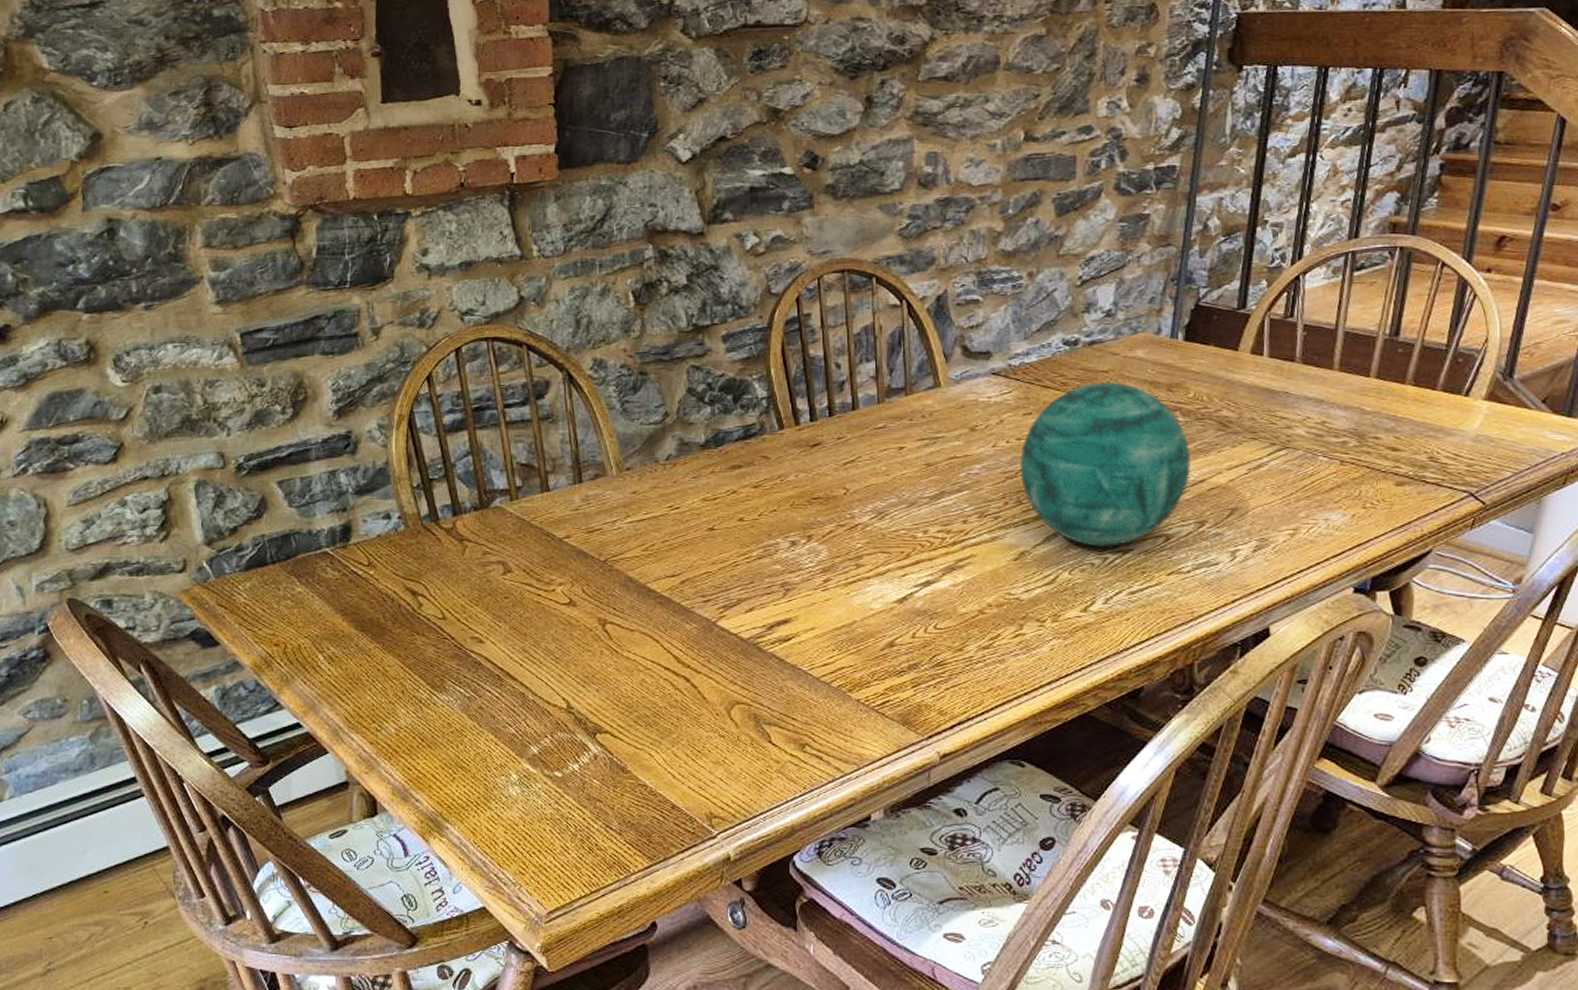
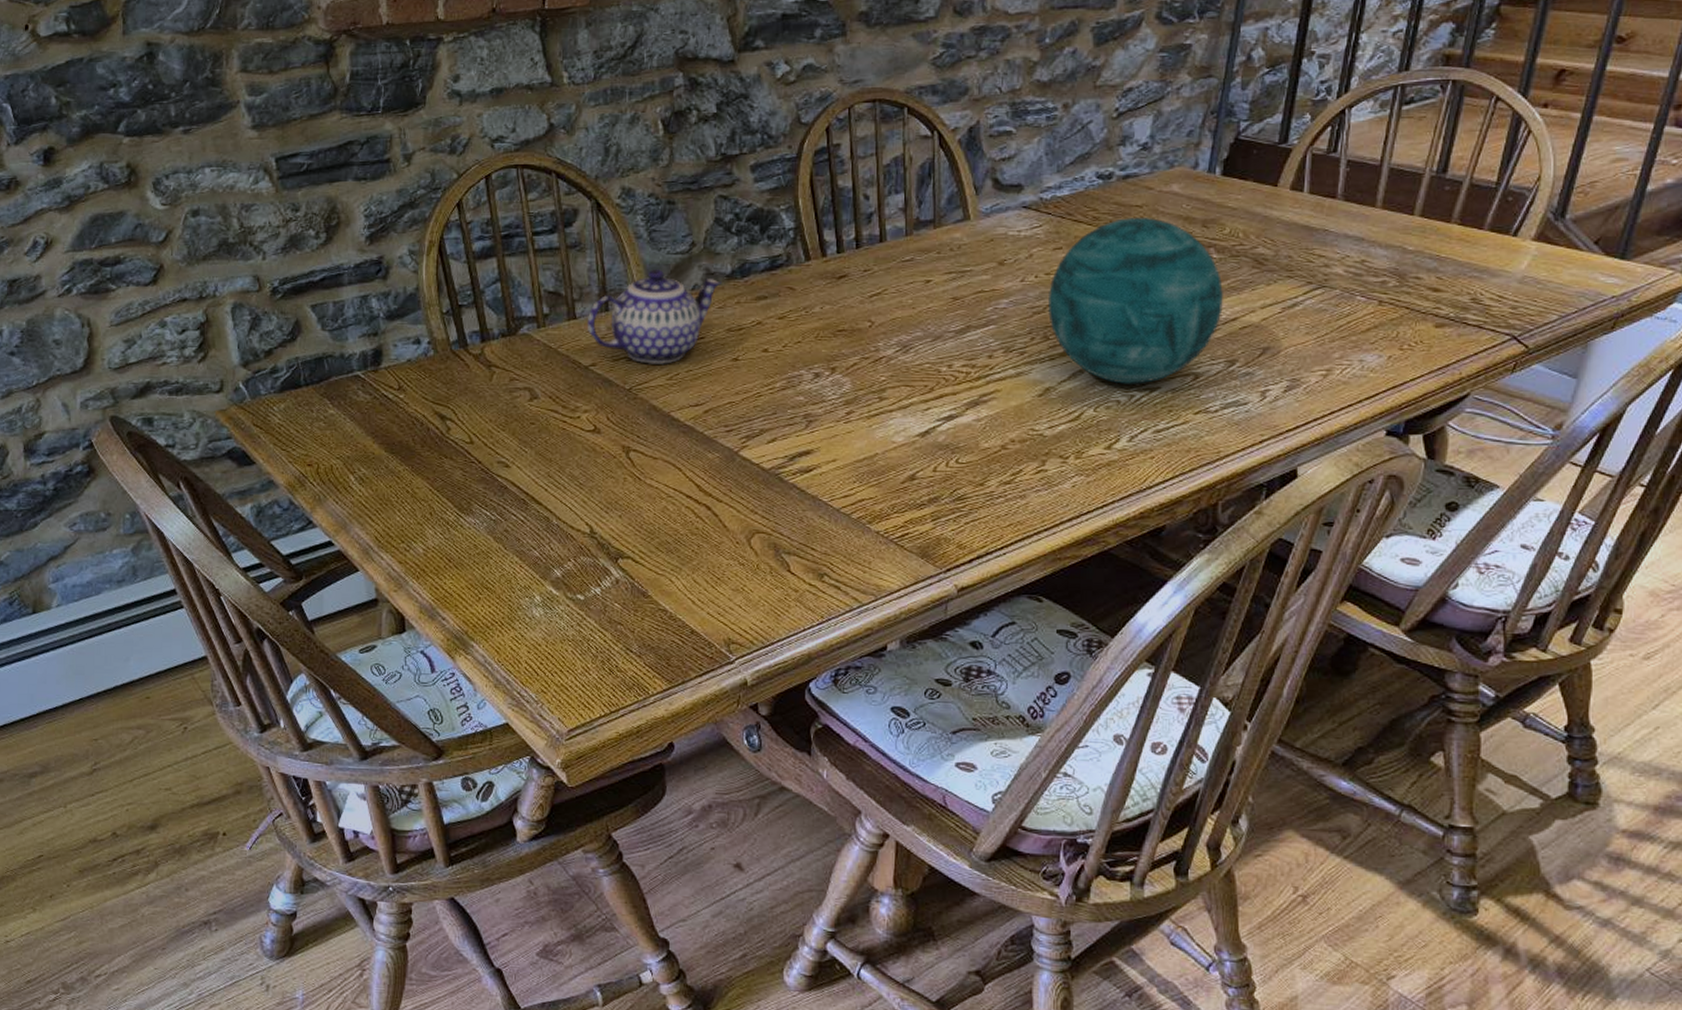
teapot: none [560,440,696,535] -> present [587,269,722,364]

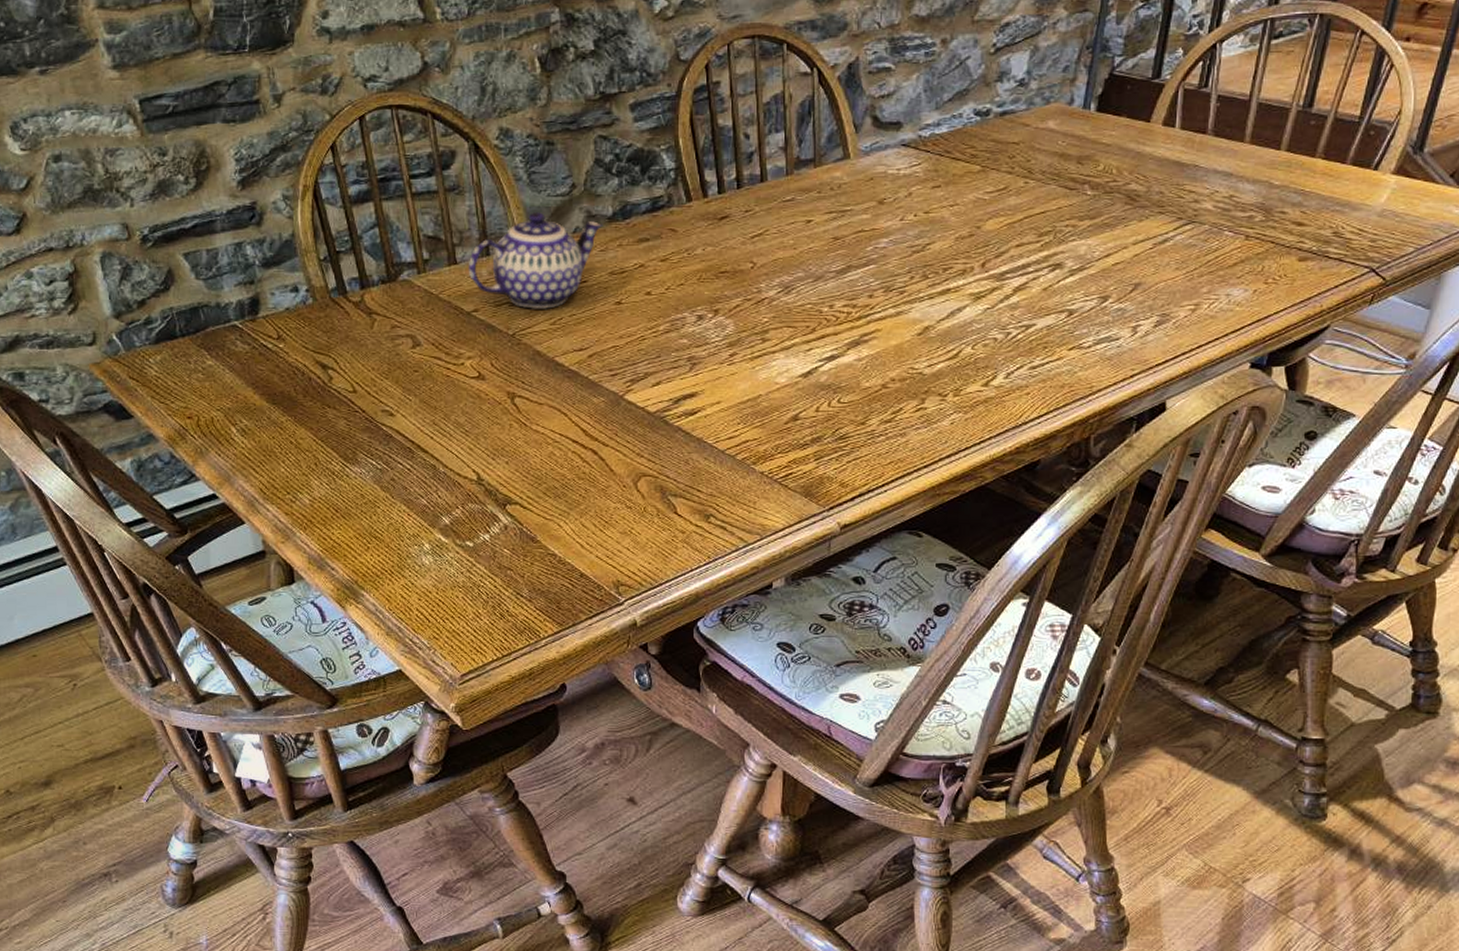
decorative orb: present [1047,218,1223,384] -> none [926,155,1097,322]

